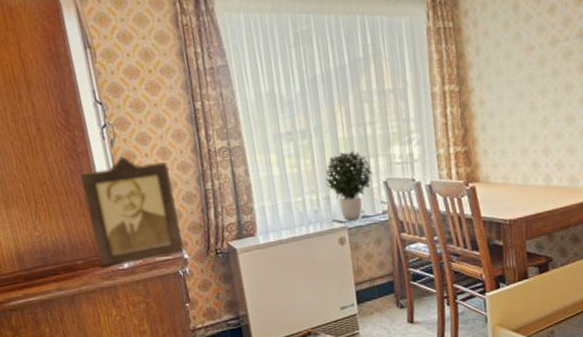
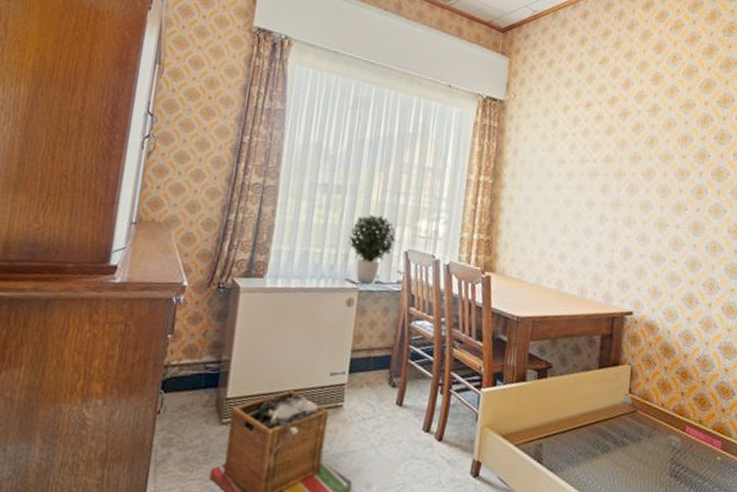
photo frame: present [80,156,184,268] -> none [90,168,198,280]

